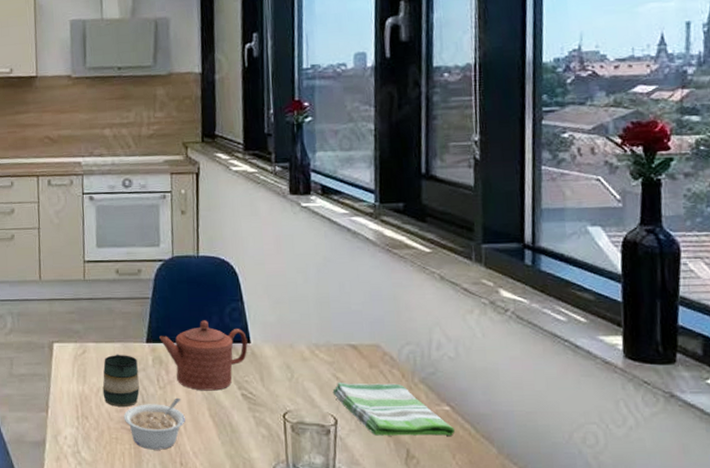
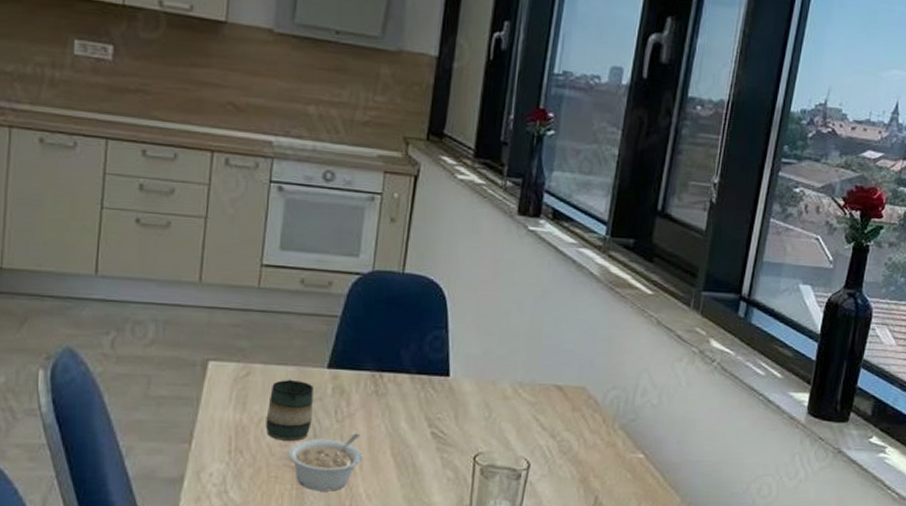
teapot: present [159,320,248,391] -> none [344,347,446,428]
dish towel: present [332,382,456,436] -> none [530,424,646,484]

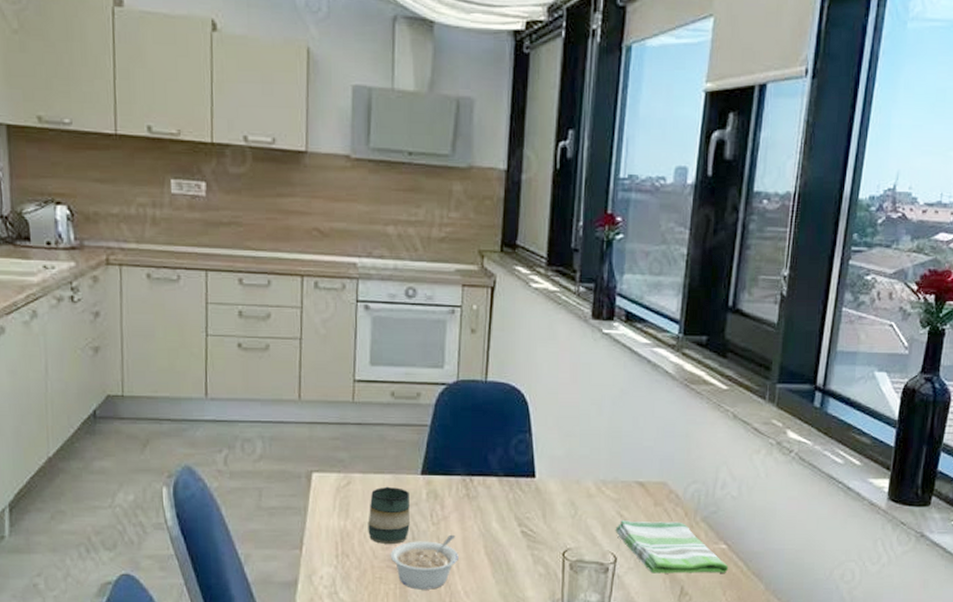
dish towel: none [530,424,646,484] -> present [615,519,729,574]

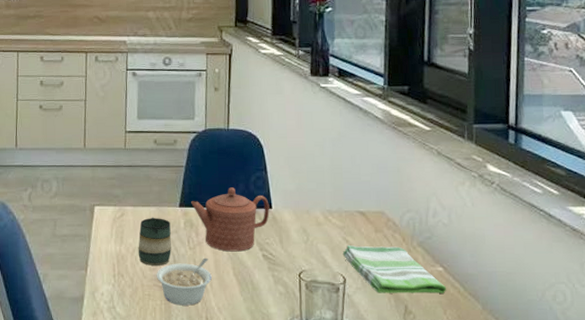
teapot: none [436,452,532,528] -> present [191,187,270,252]

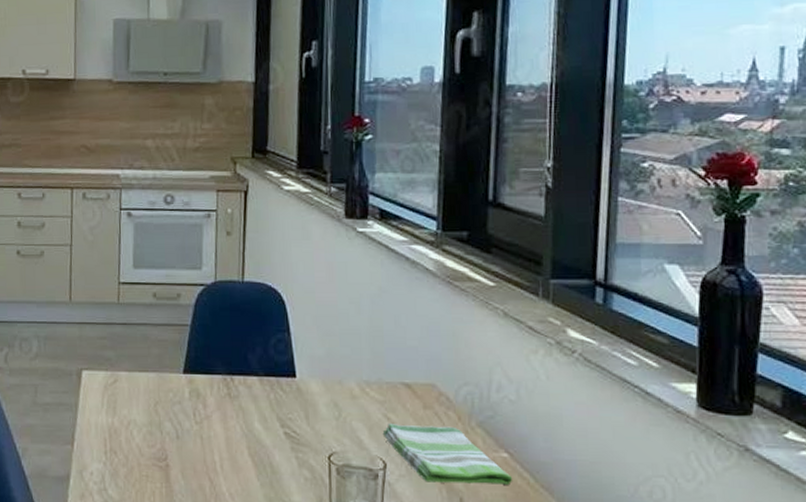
mug: present [138,217,171,266] -> none [134,384,174,442]
legume: present [156,257,212,306] -> none [155,434,222,490]
teapot: present [191,187,270,252] -> none [198,351,293,428]

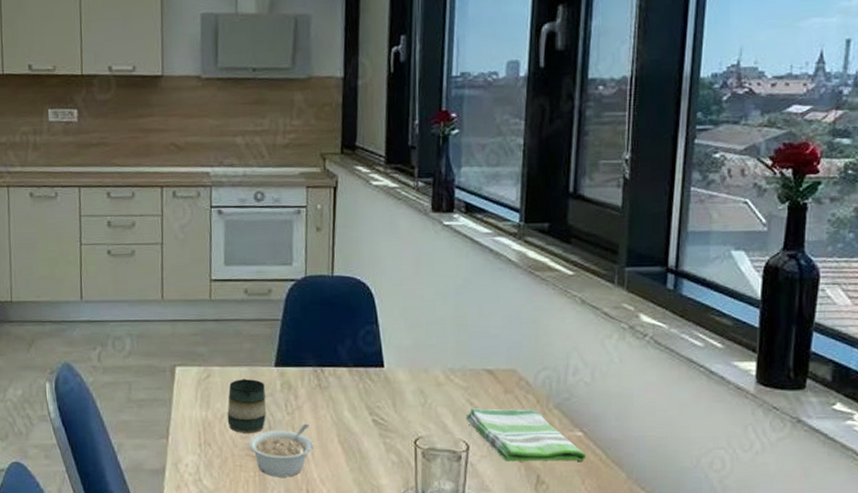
mug: none [134,384,174,442] -> present [227,378,266,433]
legume: none [155,434,222,490] -> present [248,423,313,477]

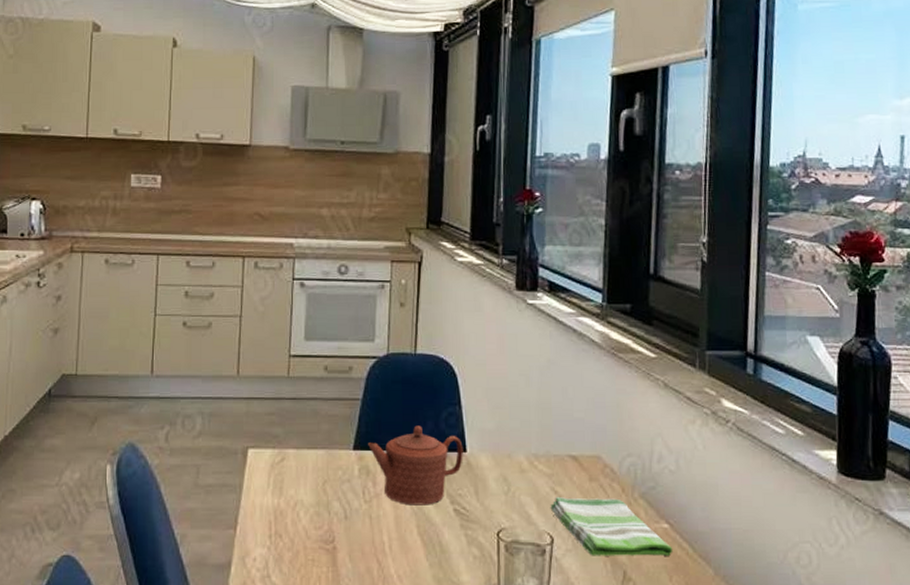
mug: present [227,378,266,433] -> none [301,462,342,523]
legume: present [248,423,313,477] -> none [322,513,391,573]
teapot: none [289,343,381,417] -> present [368,425,463,506]

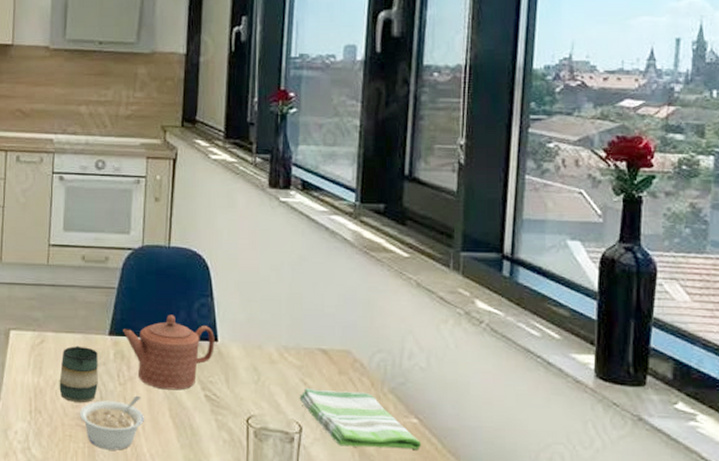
mug: none [301,462,342,523] -> present [59,345,98,402]
legume: none [322,513,391,573] -> present [79,395,144,451]

